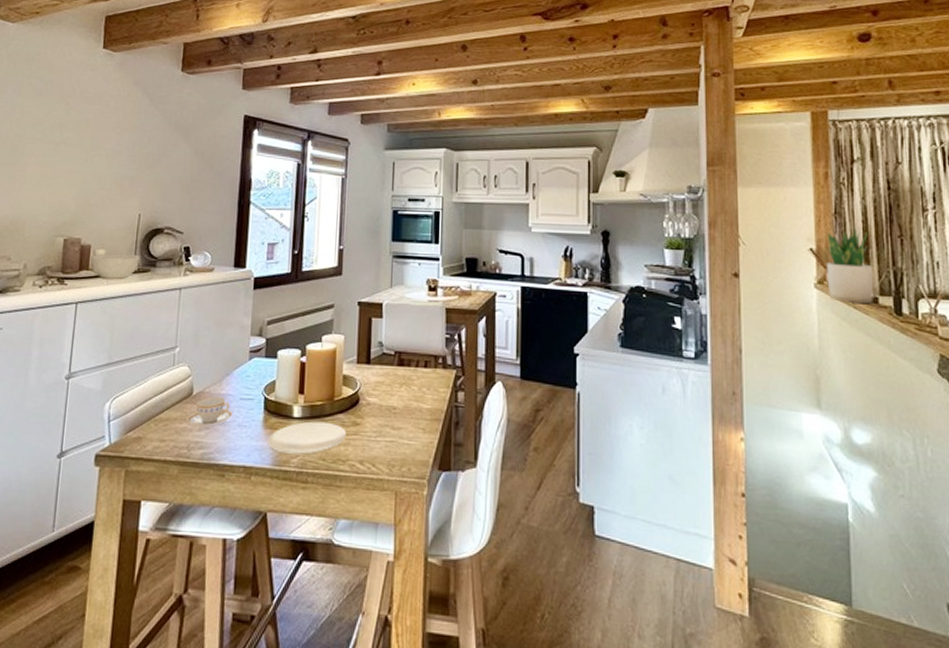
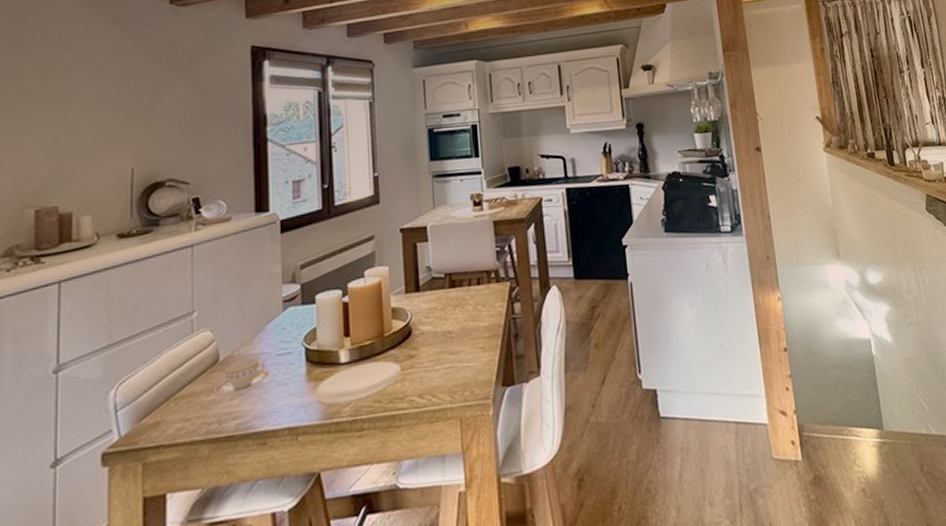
bowl: present [90,253,141,280] -> none [74,215,139,250]
planter: present [826,228,874,305] -> none [828,94,871,161]

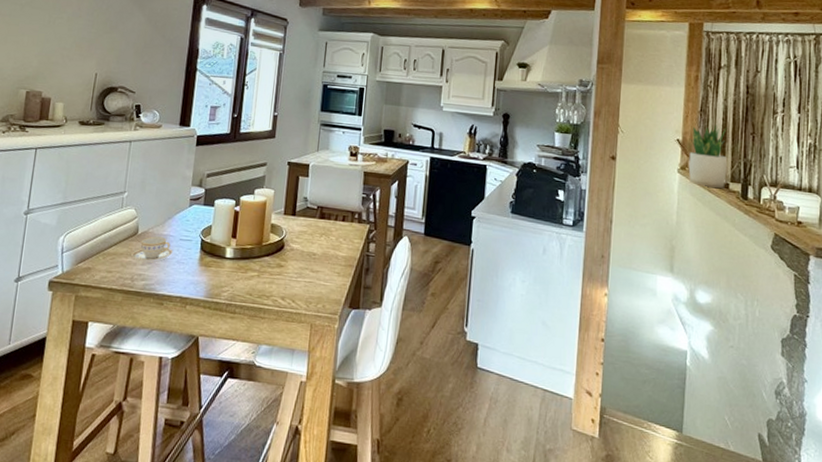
plate: present [313,360,402,406] -> none [202,261,272,291]
planter: none [828,94,871,161] -> present [688,124,728,189]

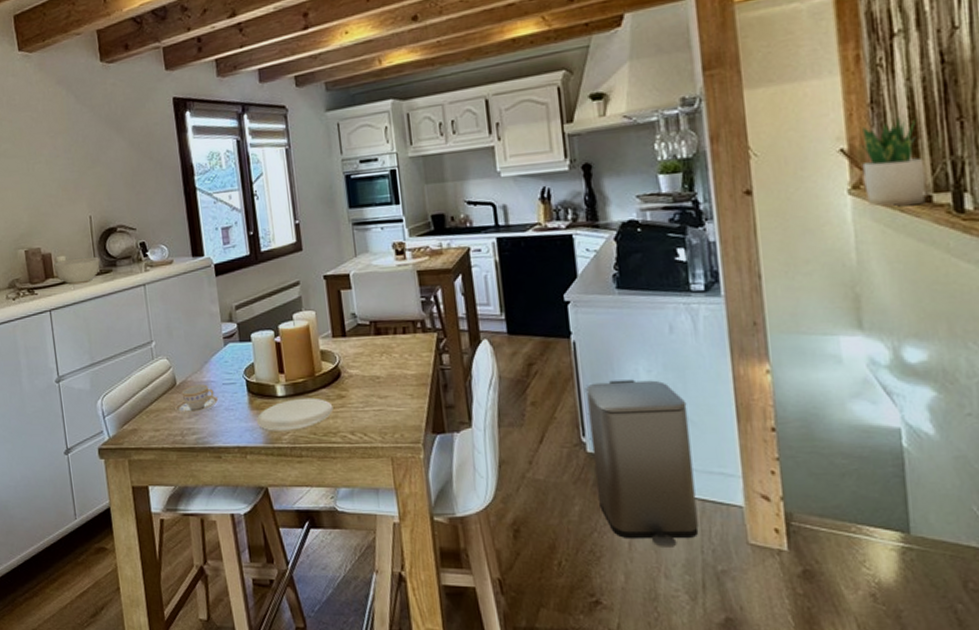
bowl: none [50,106,96,131] -> present [54,256,101,285]
plate: none [202,261,272,291] -> present [256,397,334,433]
pedal bin: none [467,284,546,426] -> present [586,379,699,547]

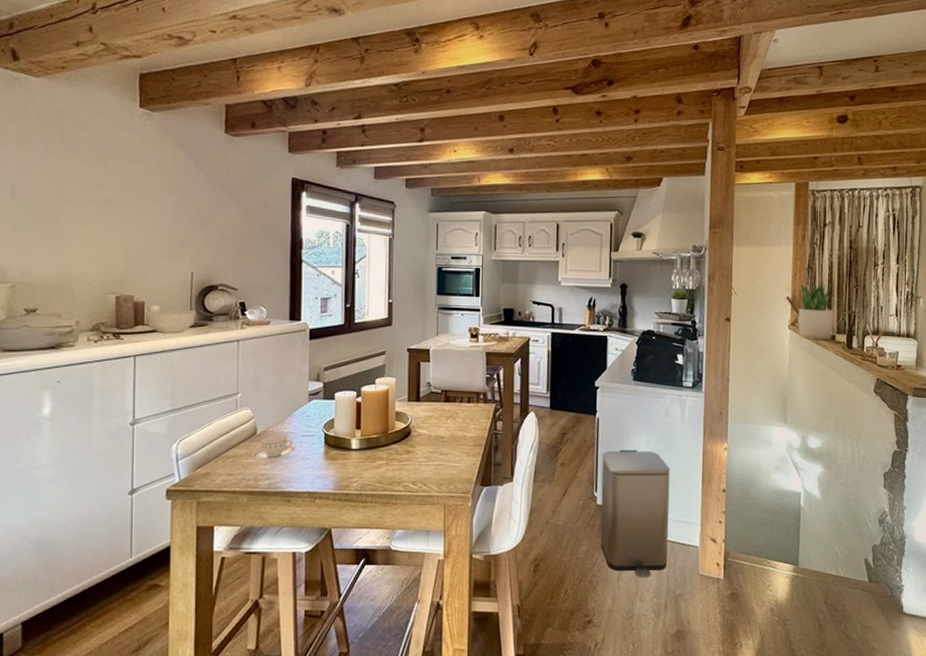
plate: present [256,397,334,433] -> none [329,451,400,481]

